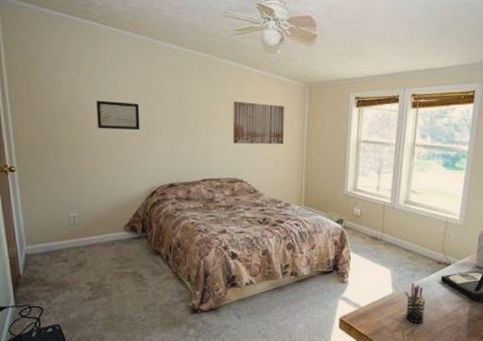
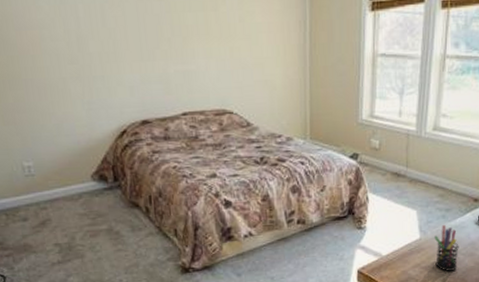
wall art: present [96,100,140,131] -> none [39,18,99,56]
wall art: present [233,101,285,144] -> none [214,10,281,66]

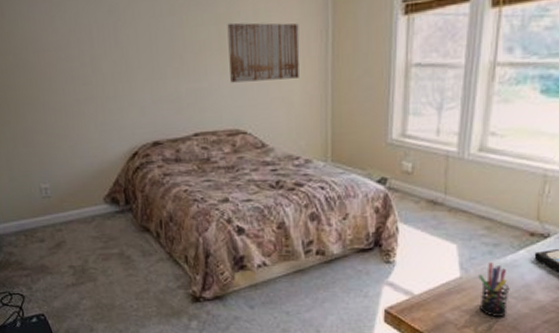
wall art: none [214,10,281,66] -> present [227,22,300,83]

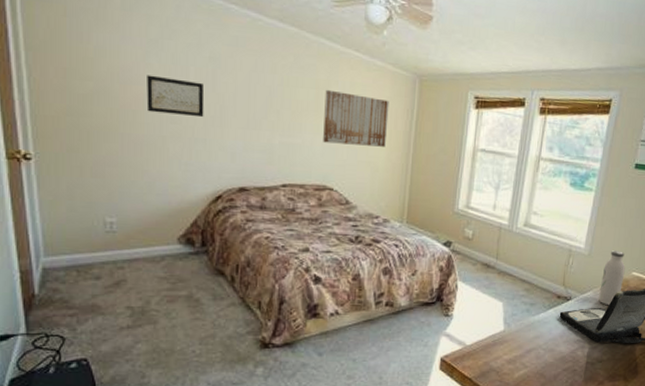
wall art: none [55,38,111,77] -> present [146,75,205,118]
pen holder: present [478,263,510,317] -> none [517,319,541,365]

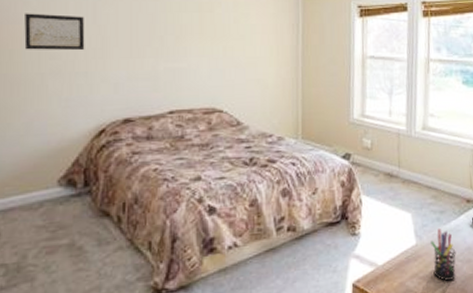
wall art: present [323,89,389,147] -> none [209,11,275,64]
pen holder: none [517,319,541,365] -> present [430,229,456,281]

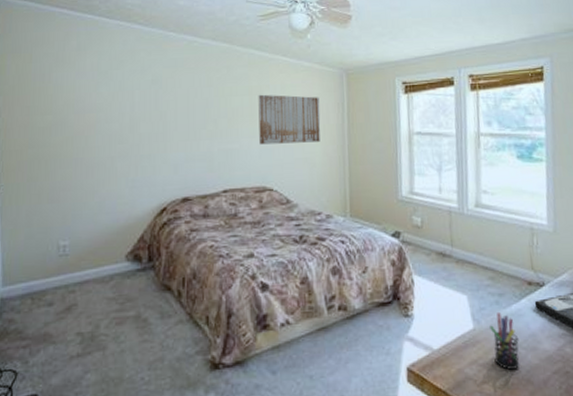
wall art: present [24,13,85,51] -> none [97,102,149,136]
wall art: none [209,11,275,64] -> present [258,94,321,145]

